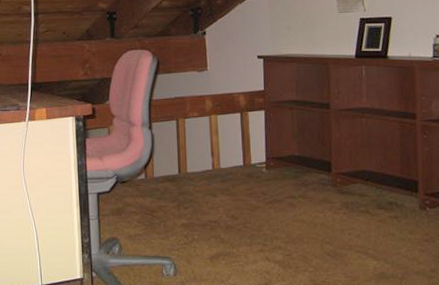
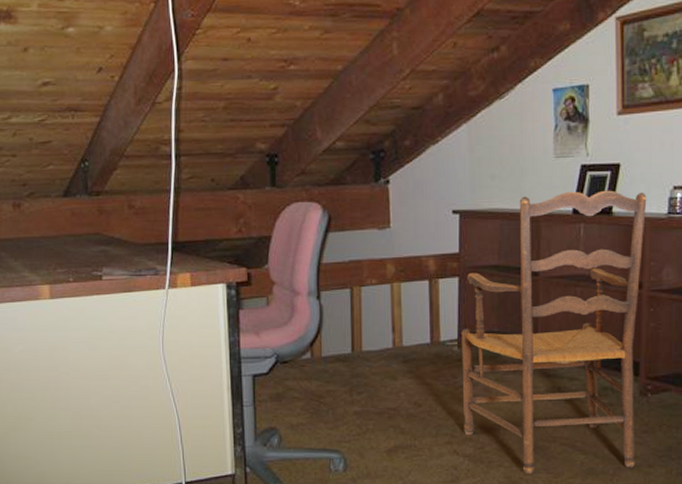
armchair: none [268,38,420,278] -> present [461,190,647,475]

